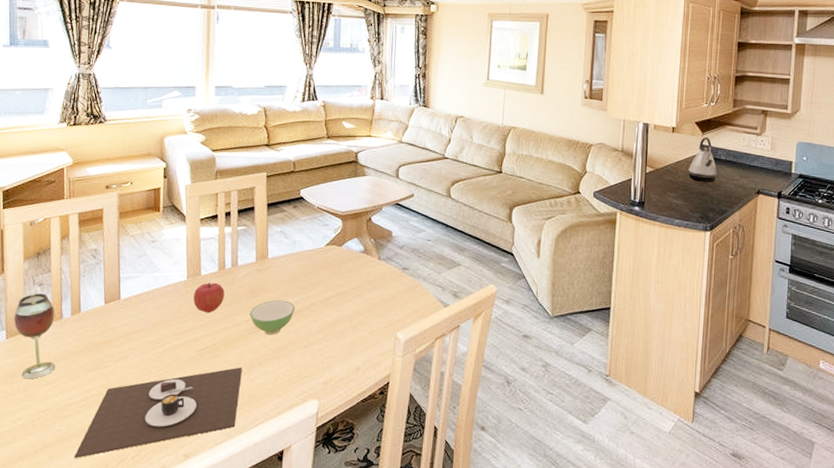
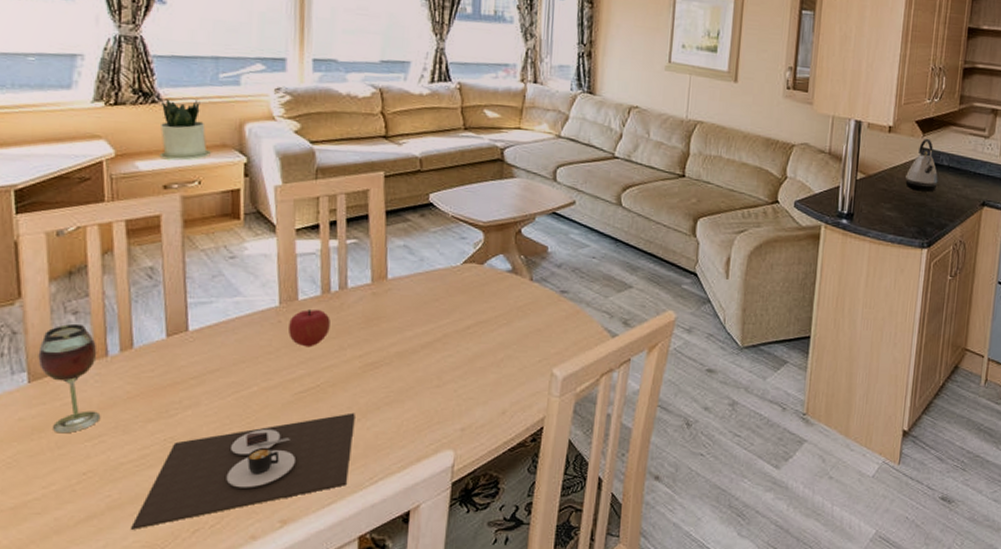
planter: none [104,120,141,167] -> present [159,99,212,161]
bowl: present [250,300,296,336] -> none [364,330,424,374]

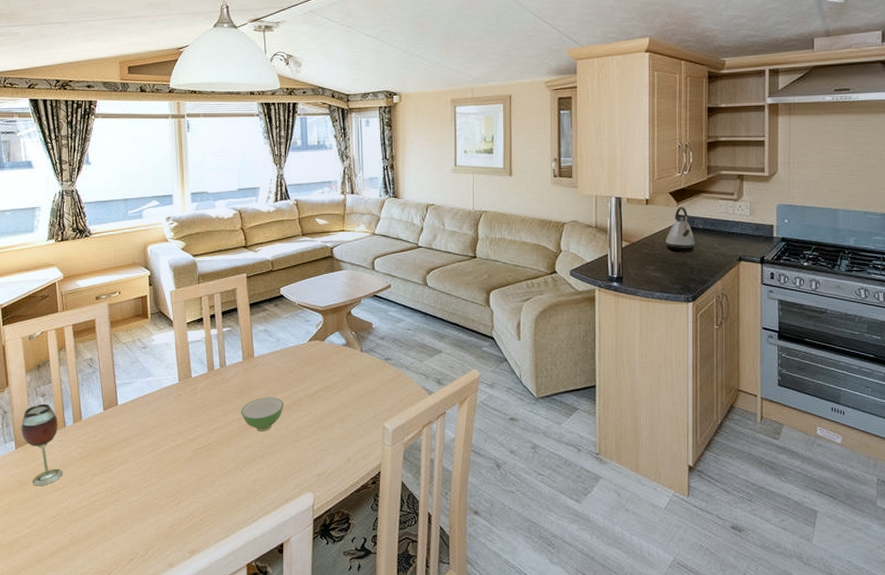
place setting: present [131,412,355,530] -> none [87,464,238,559]
planter: present [159,99,212,161] -> none [91,232,127,278]
fruit: present [288,308,330,348] -> none [186,383,215,414]
bowl: none [364,330,424,374] -> present [241,397,284,432]

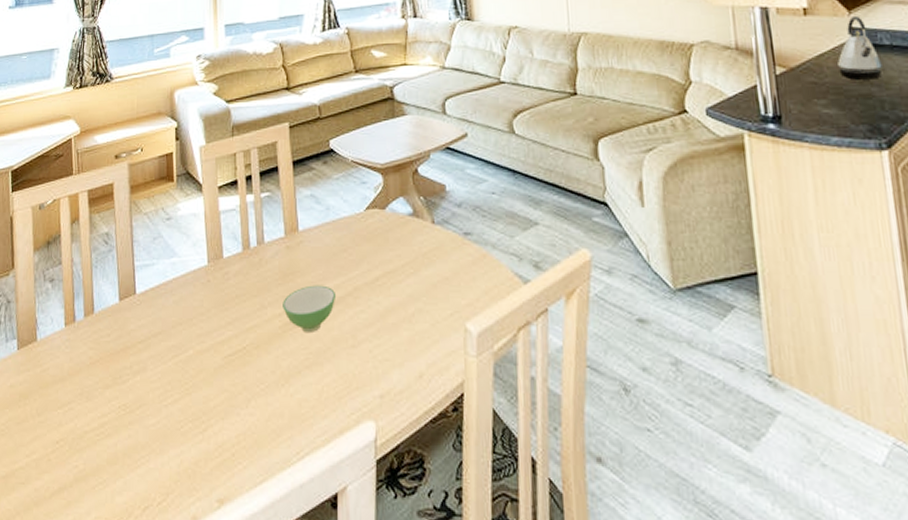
wineglass: present [21,403,63,486] -> none [25,291,70,401]

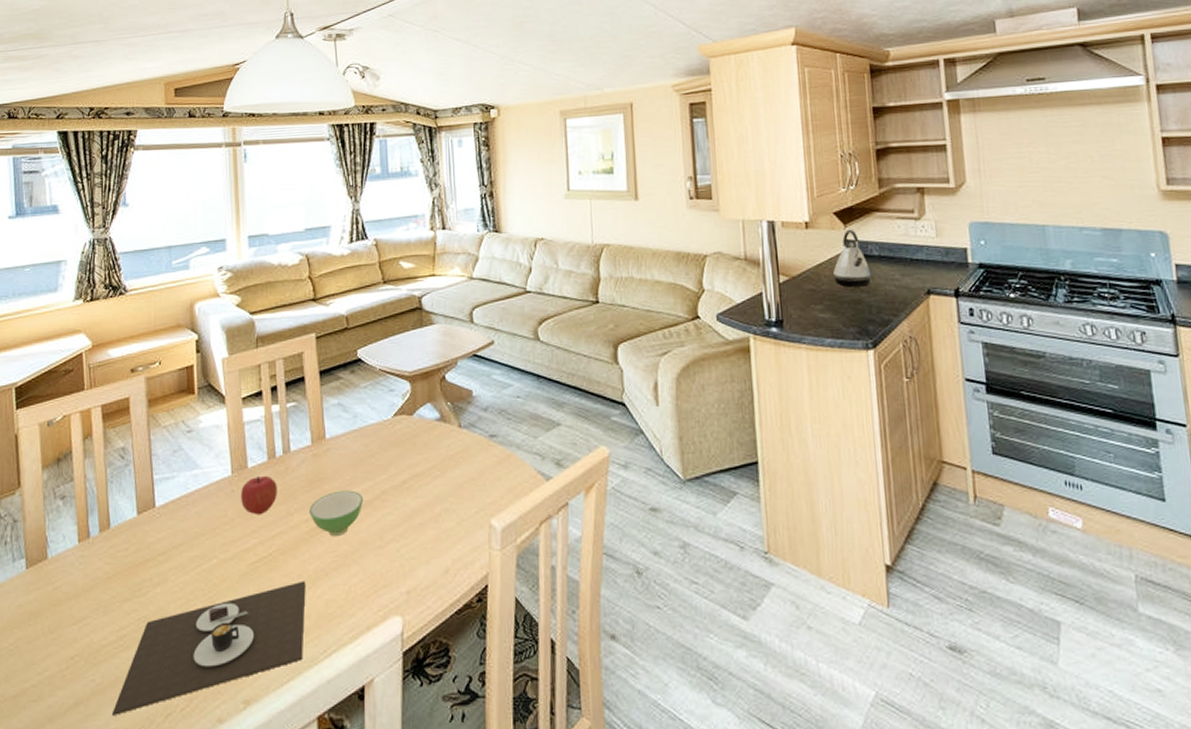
place setting: none [94,377,279,504] -> present [112,580,306,715]
fruit: none [217,266,251,307] -> present [241,475,277,515]

